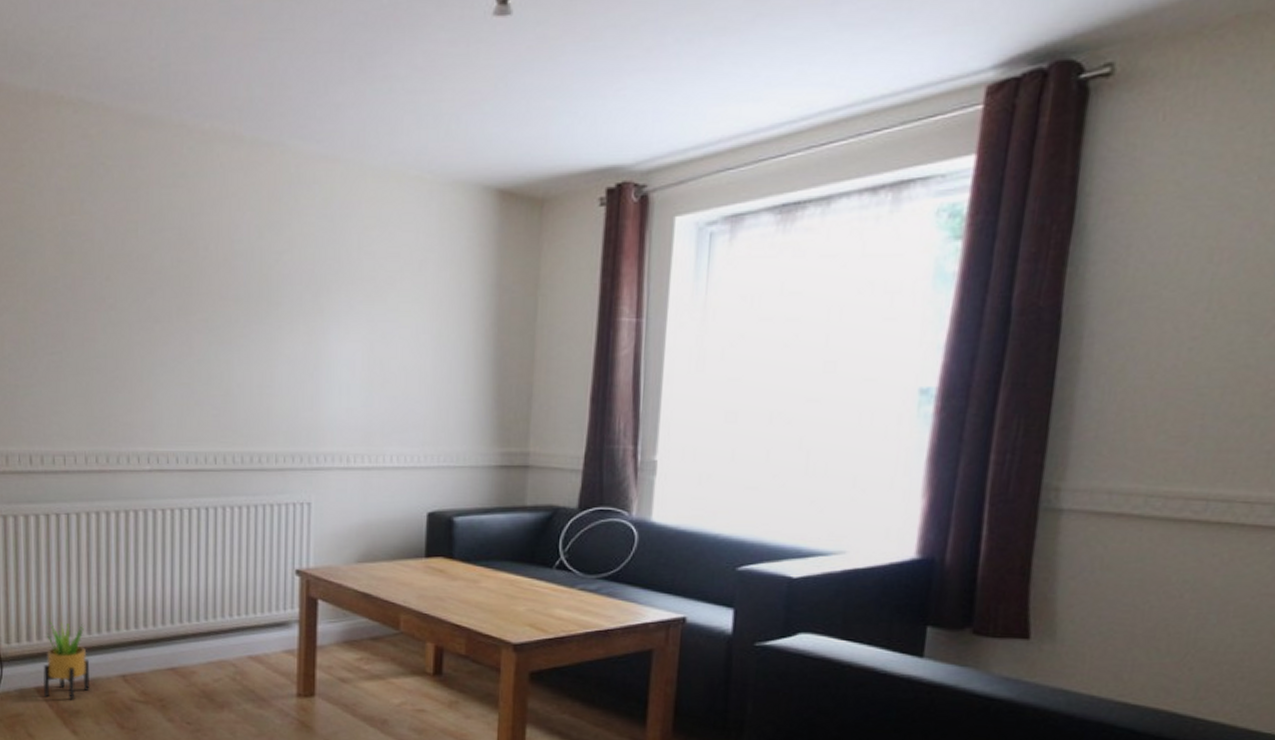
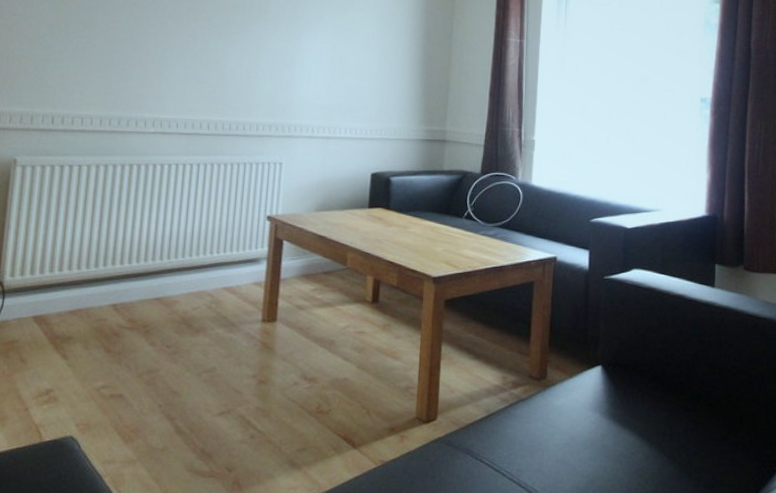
potted plant: present [42,619,91,700] -> none [40,255,85,328]

